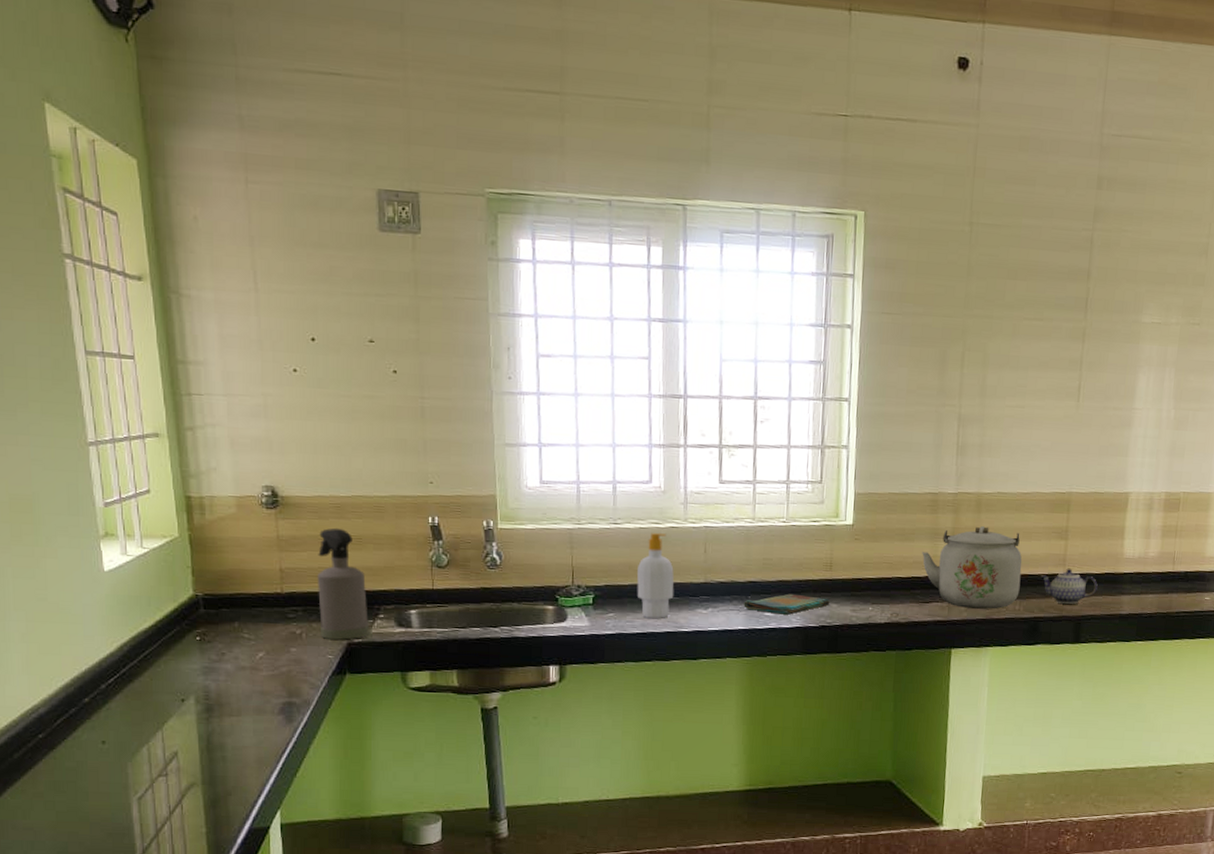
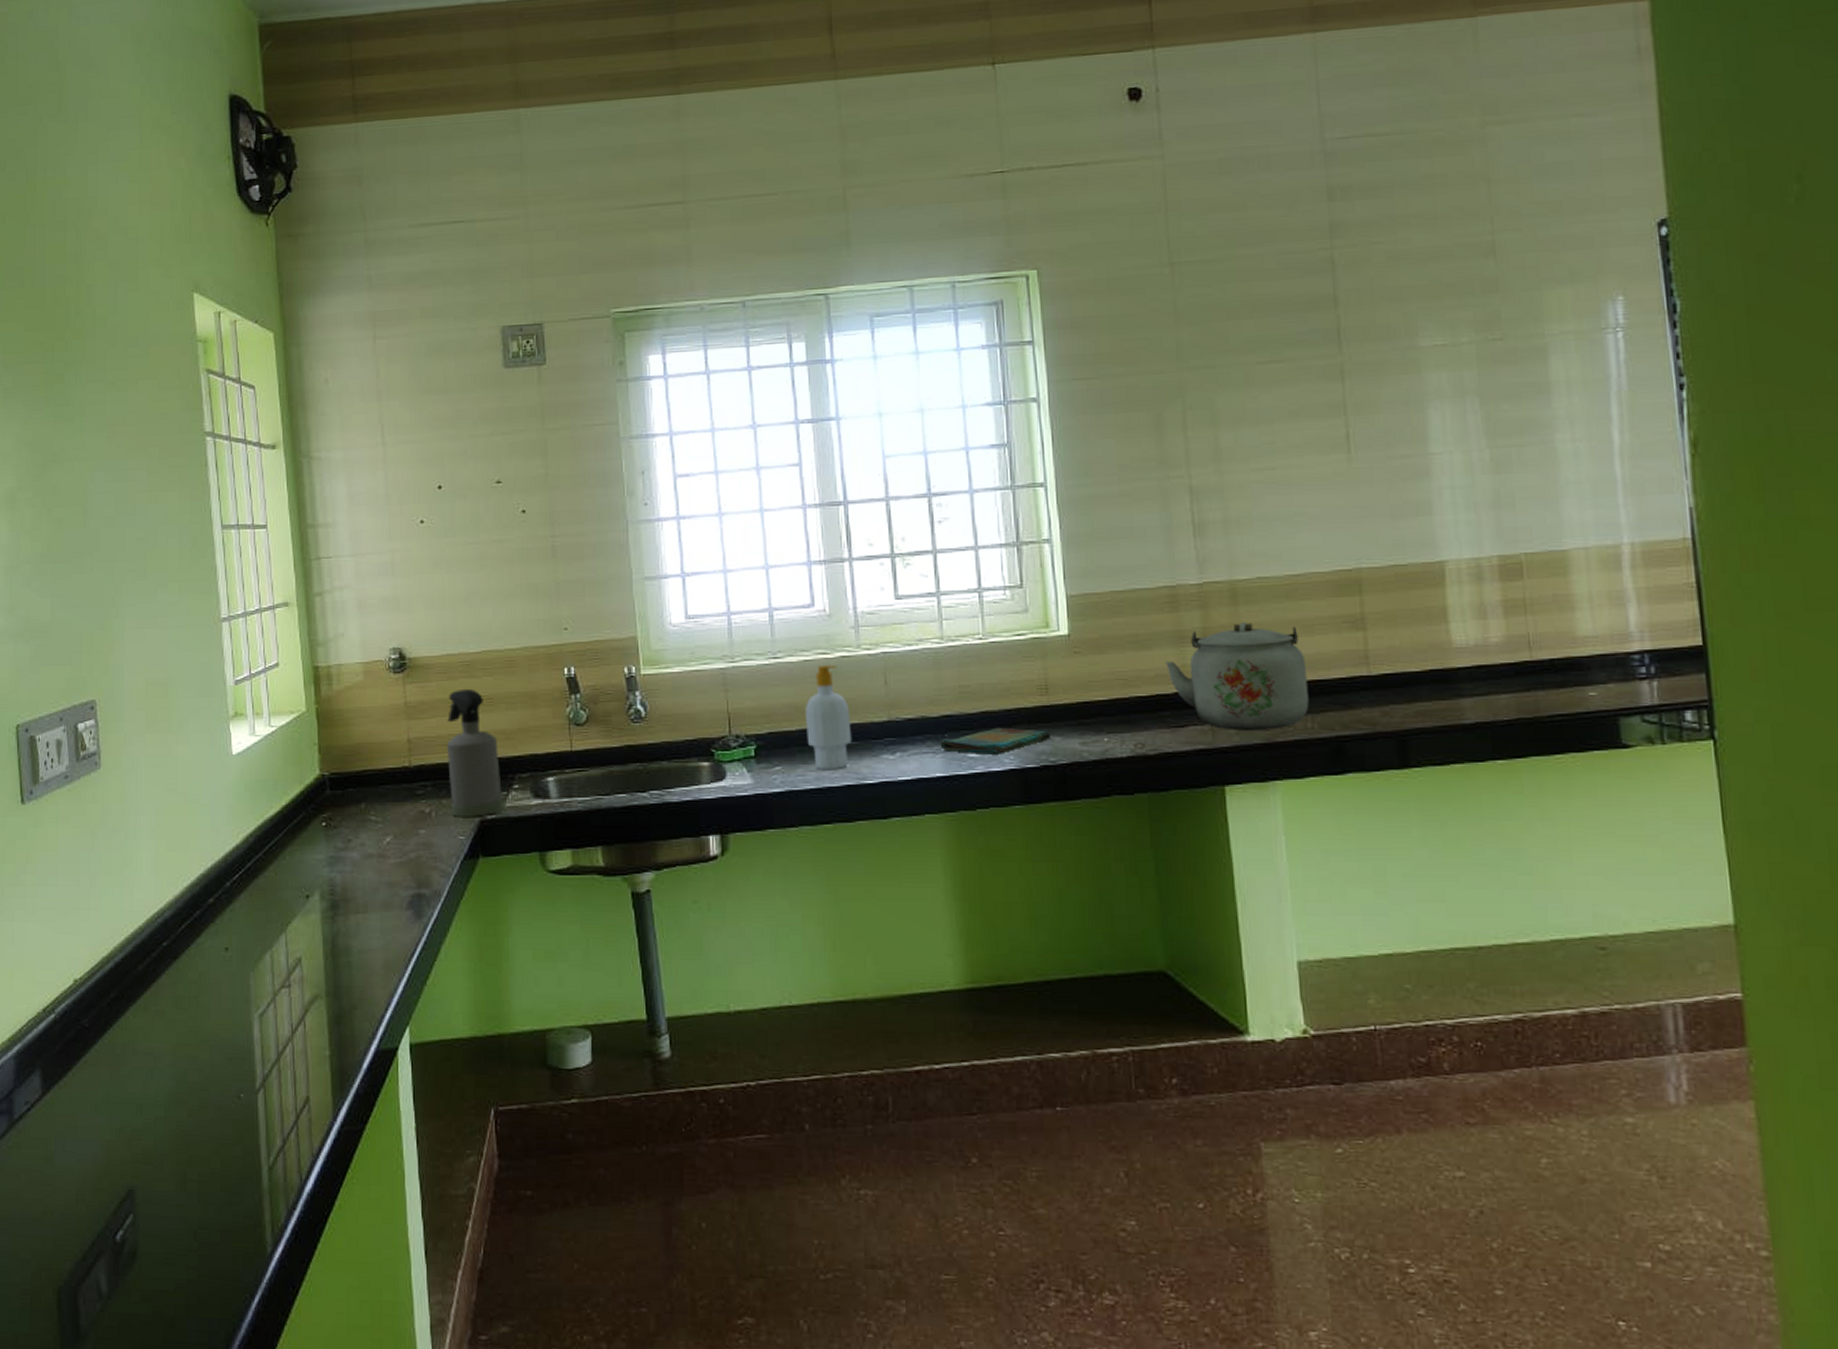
teapot: present [1040,568,1098,604] -> none [1335,667,1422,715]

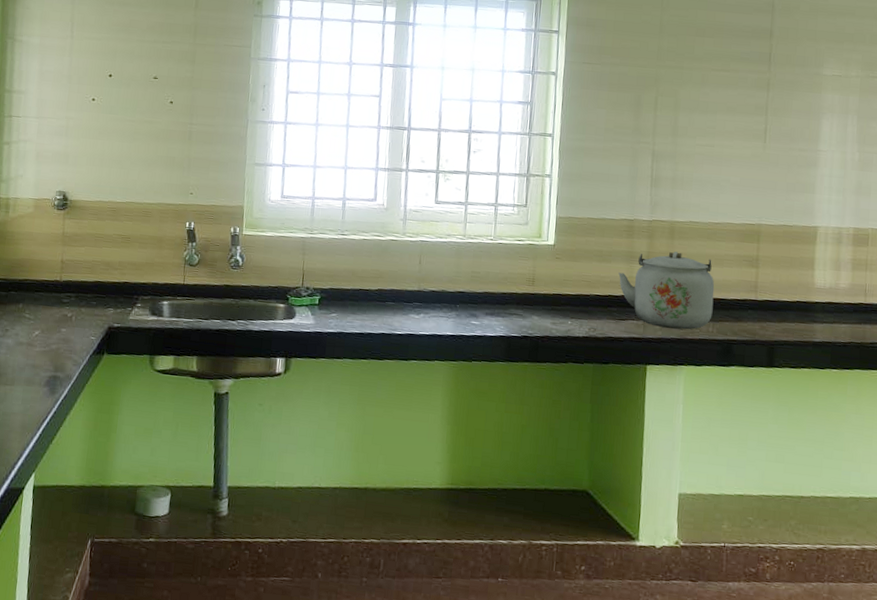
spray bottle: present [446,688,504,817] -> none [87,228,129,324]
soap bottle: present [804,665,852,771] -> none [357,244,392,321]
dish towel: present [940,727,1050,755] -> none [452,304,531,324]

